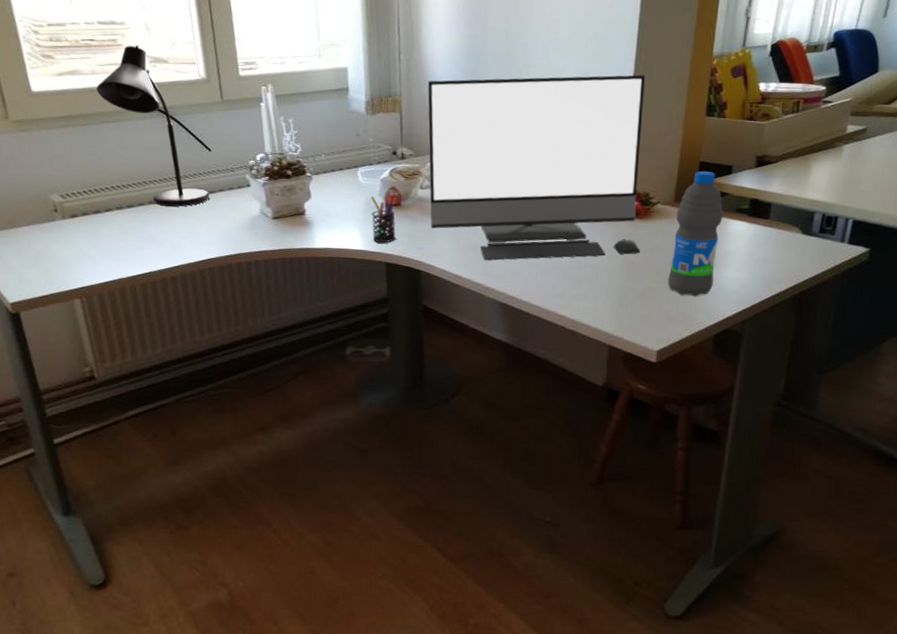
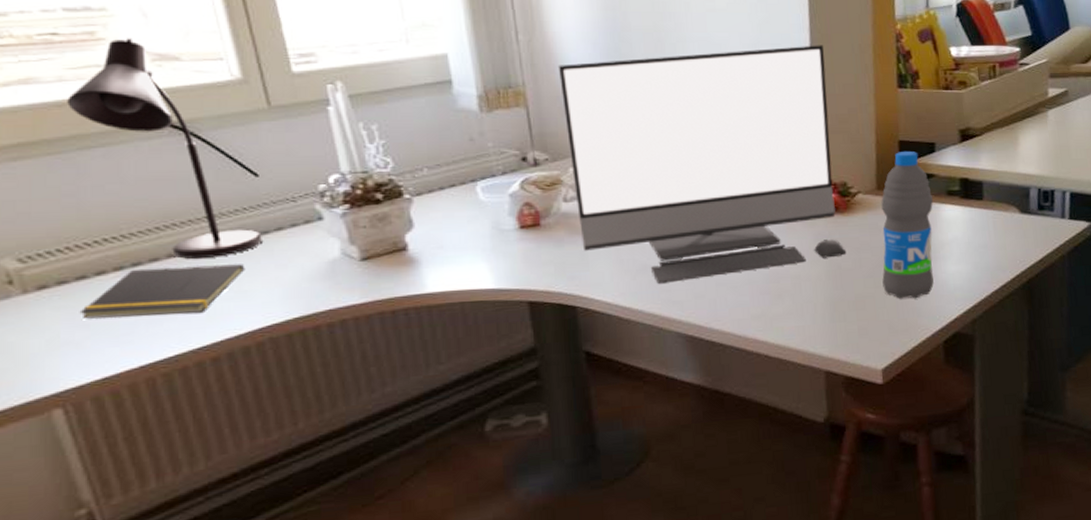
notepad: none [94,209,197,244] -> present [79,264,245,319]
pen holder: present [370,194,397,243] -> none [497,212,539,277]

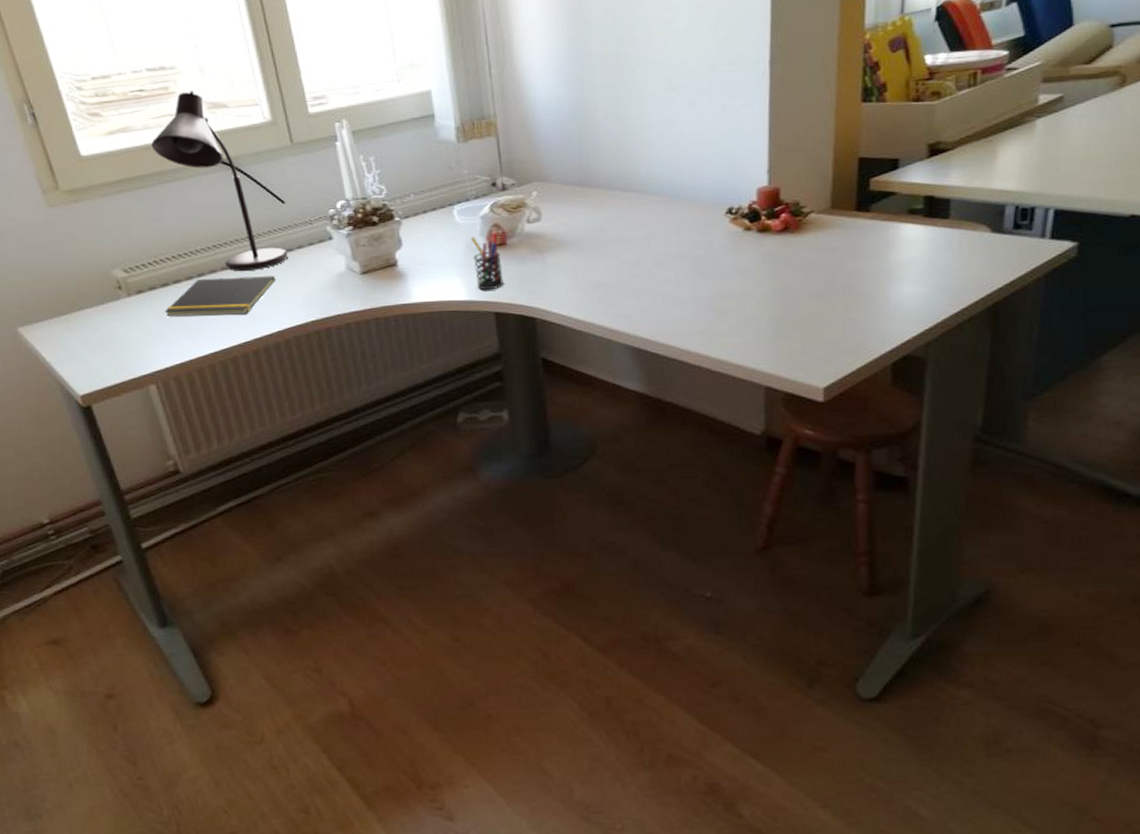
pen holder: none [497,212,539,277] -> present [470,233,505,290]
monitor: present [558,45,847,285] -> none [525,61,795,300]
water bottle: present [881,152,934,299] -> none [830,169,892,320]

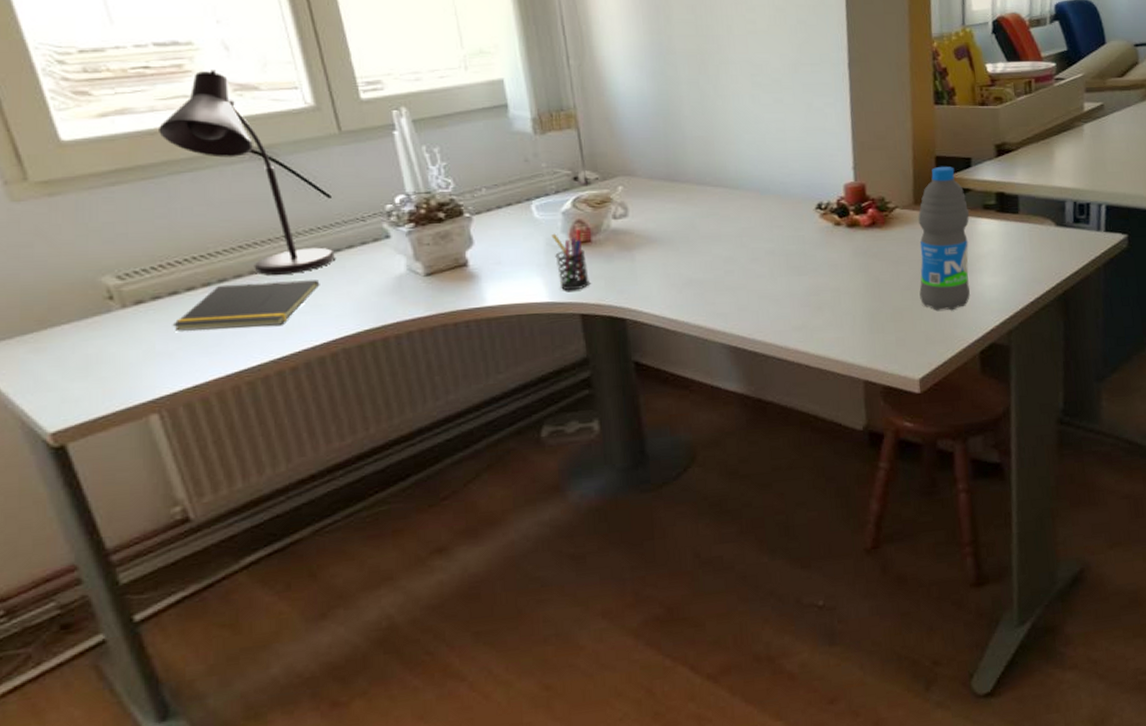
water bottle: none [830,169,892,320] -> present [918,167,970,311]

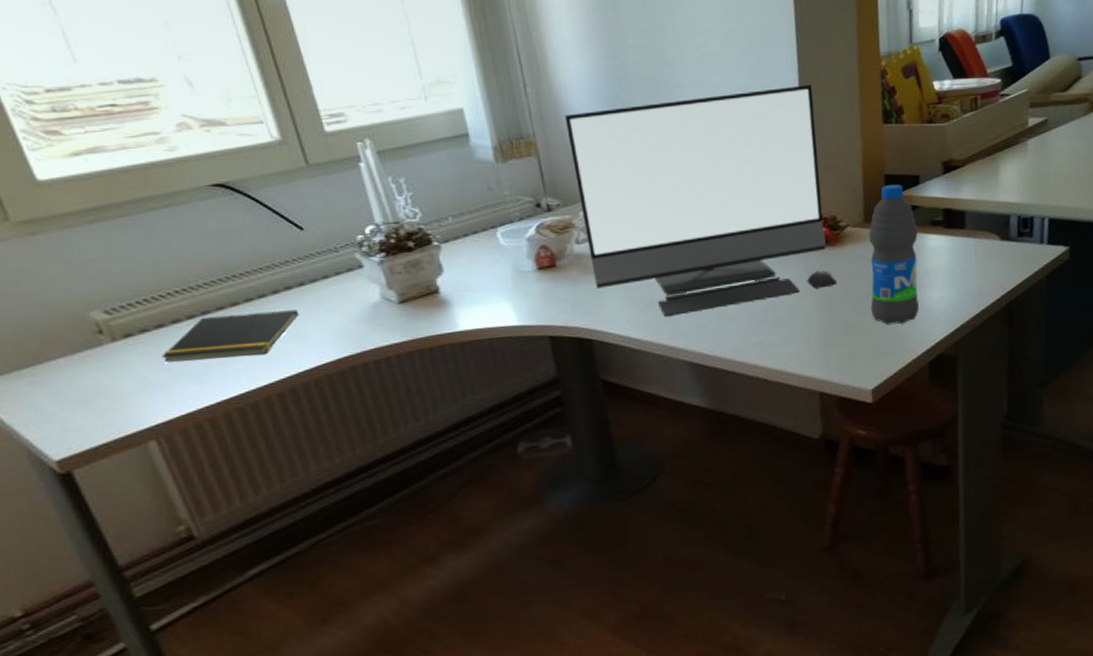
desk lamp: present [159,70,335,276] -> none [131,106,312,307]
pen holder: present [551,229,591,291] -> none [517,255,557,314]
monitor: none [606,64,885,298] -> present [564,84,837,318]

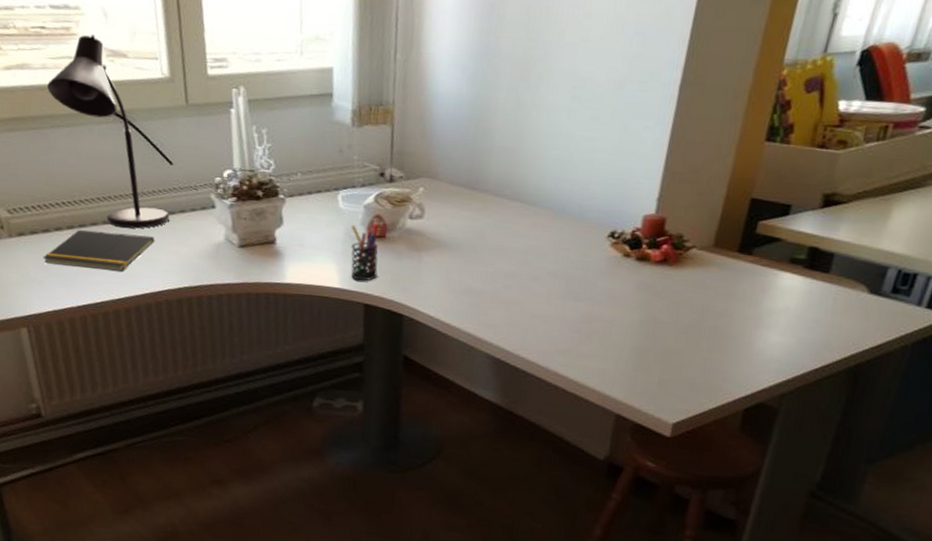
desk lamp: none [131,106,312,307] -> present [47,35,170,229]
pen holder: none [517,255,557,314] -> present [350,224,379,281]
monitor: present [564,84,837,318] -> none [418,85,695,309]
water bottle: present [868,185,919,324] -> none [694,210,774,363]

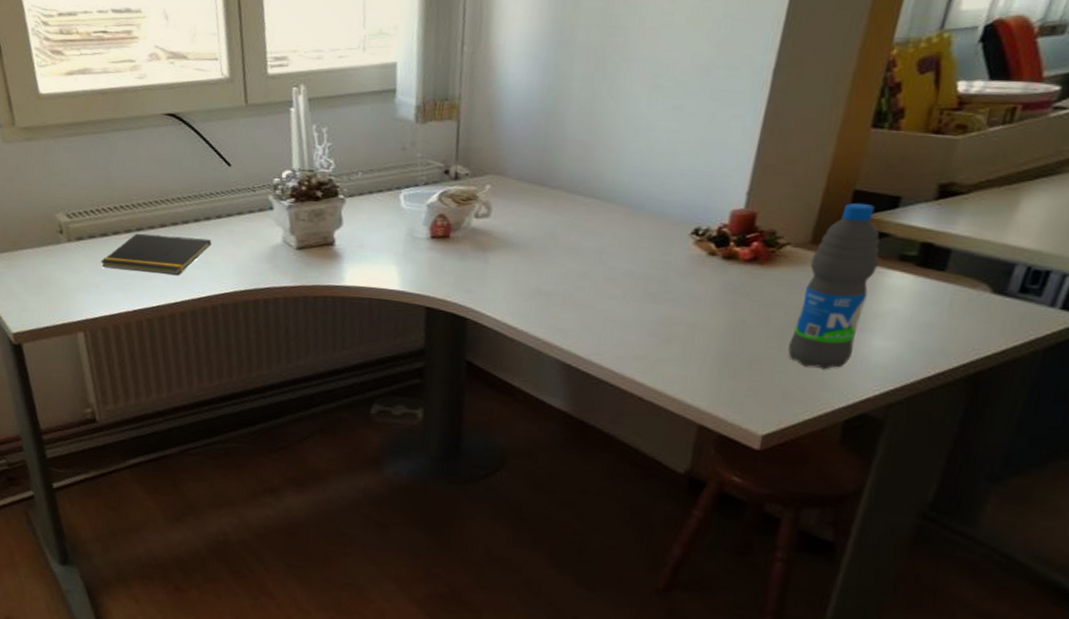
desk lamp: present [47,35,170,229] -> none [108,37,227,232]
pen holder: present [350,224,379,281] -> none [412,224,442,283]
water bottle: none [694,210,774,363] -> present [788,203,880,370]

